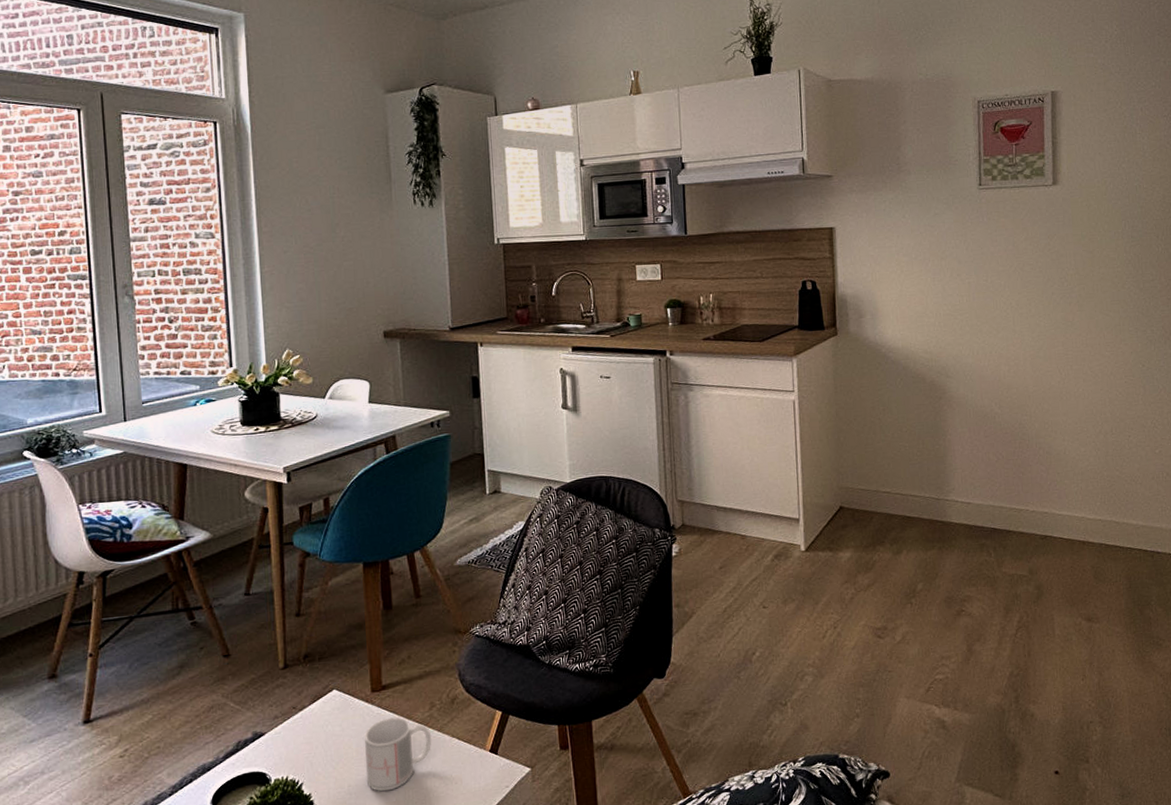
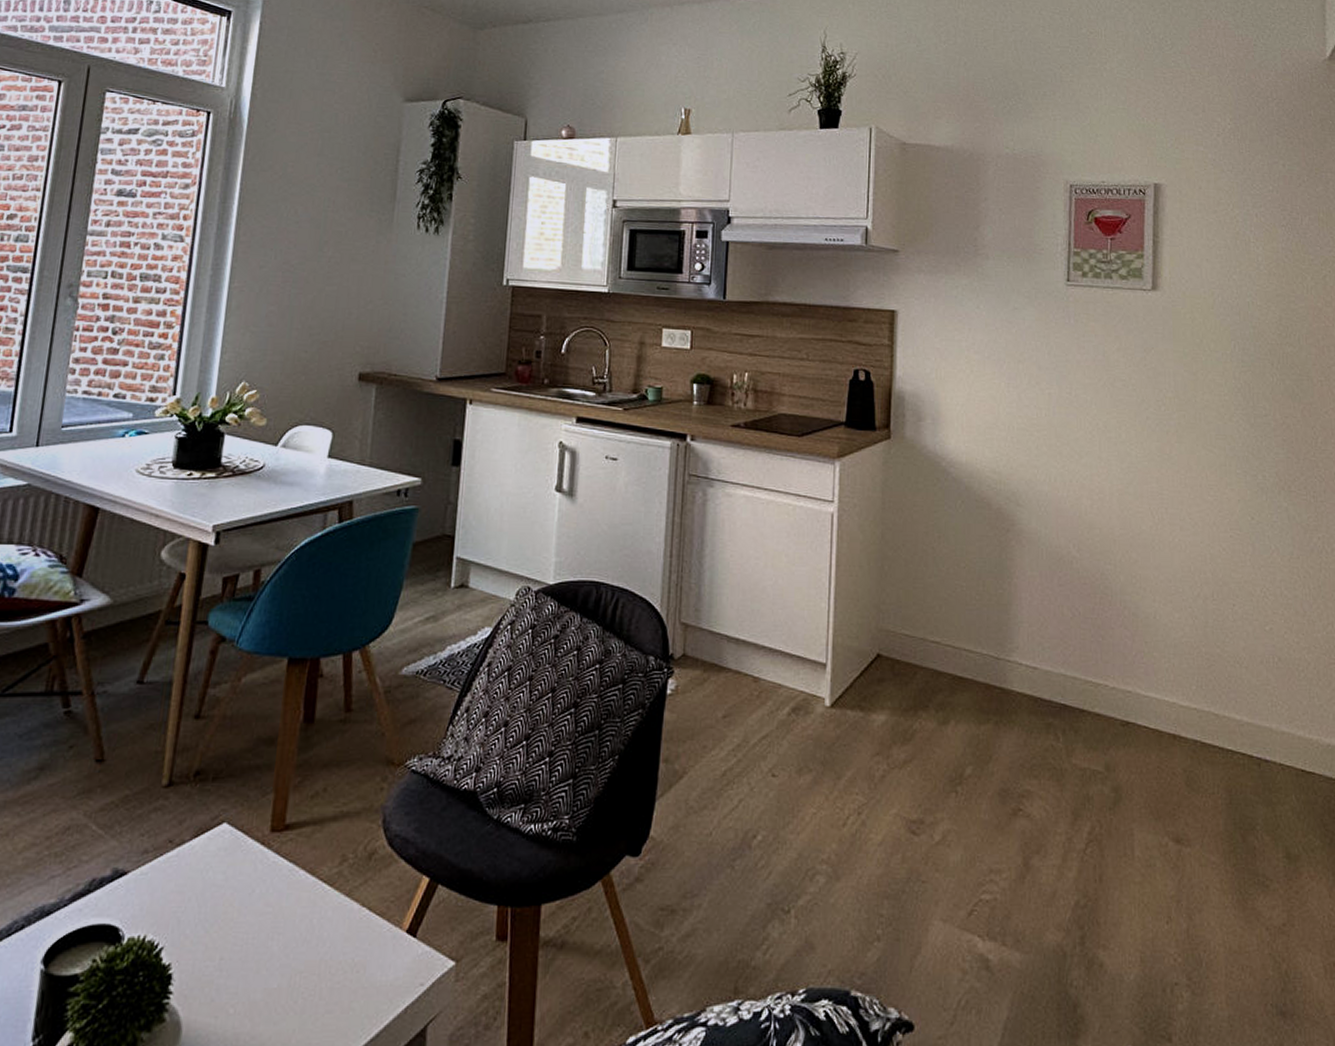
mug: present [365,717,432,792] -> none [245,869,337,972]

